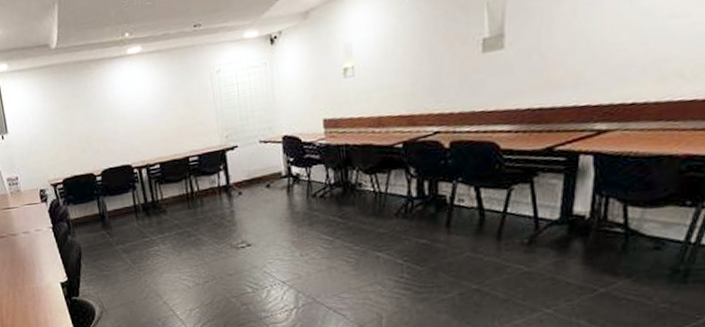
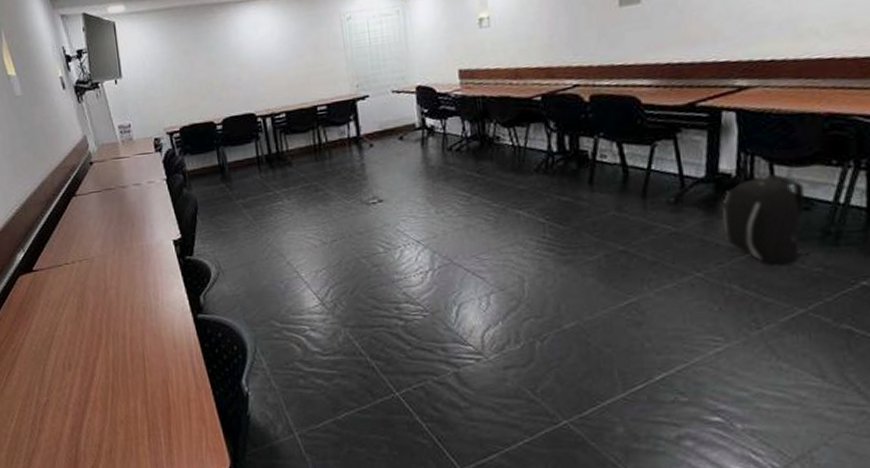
backpack: none [573,215,657,303] -> present [721,173,809,266]

